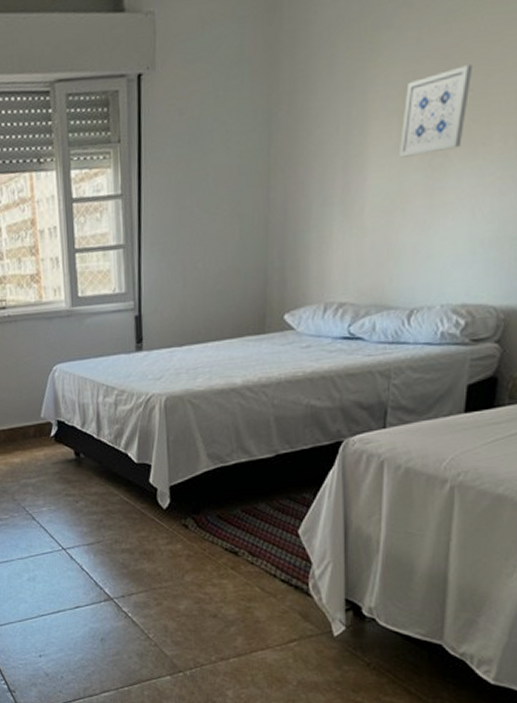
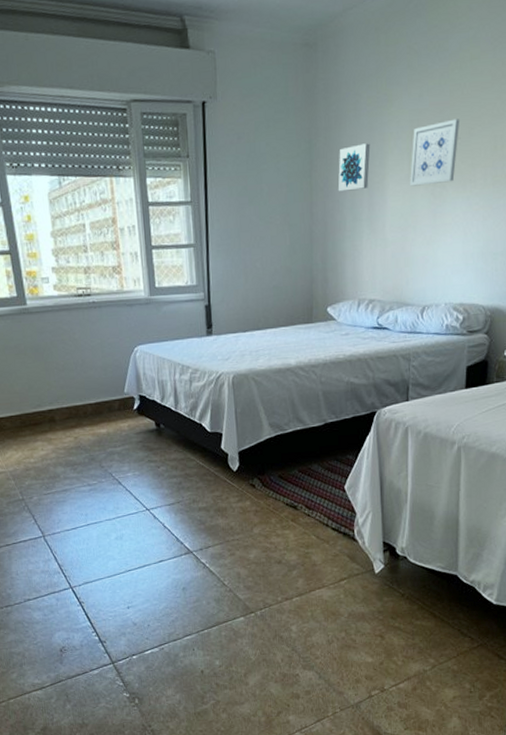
wall art: none [303,106,348,171] -> present [338,143,371,192]

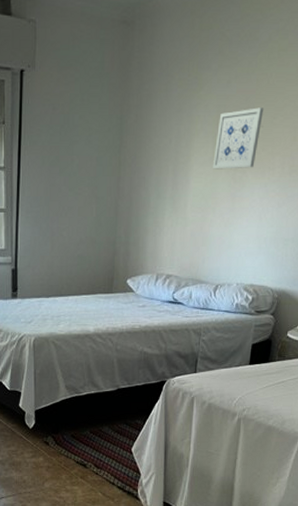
wall art: present [338,143,371,192] -> none [144,124,179,169]

